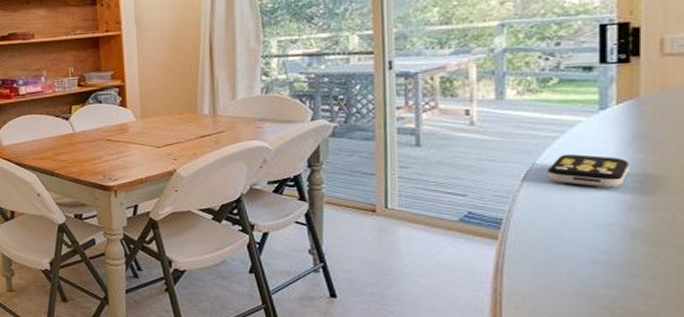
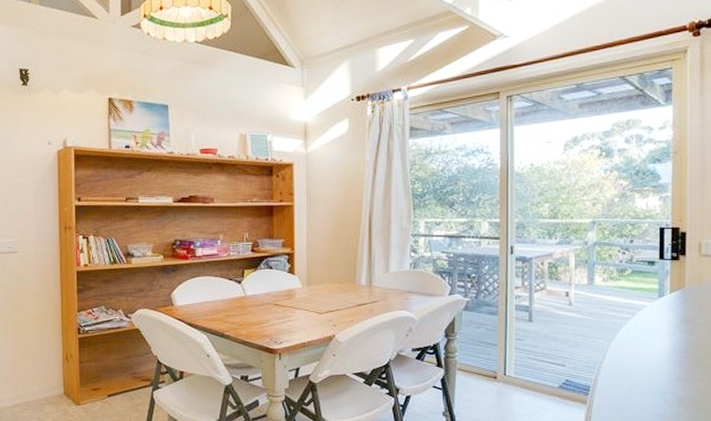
remote control: present [547,154,629,188] -> none [622,333,677,362]

